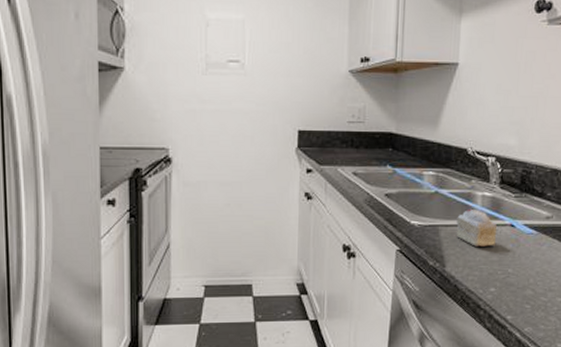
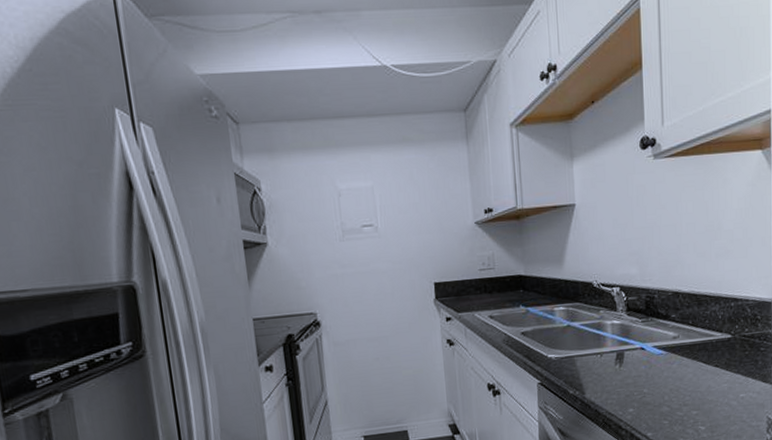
cake slice: present [456,210,497,247] -> none [590,337,629,372]

